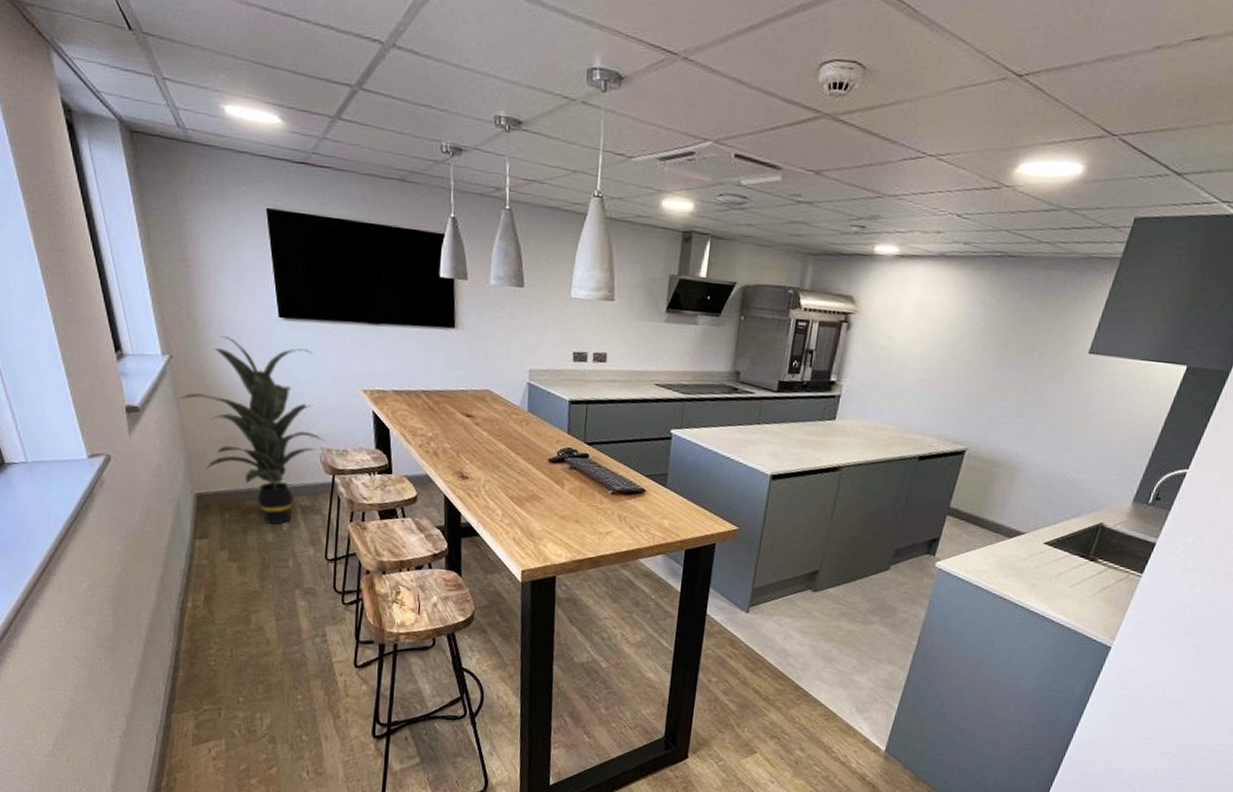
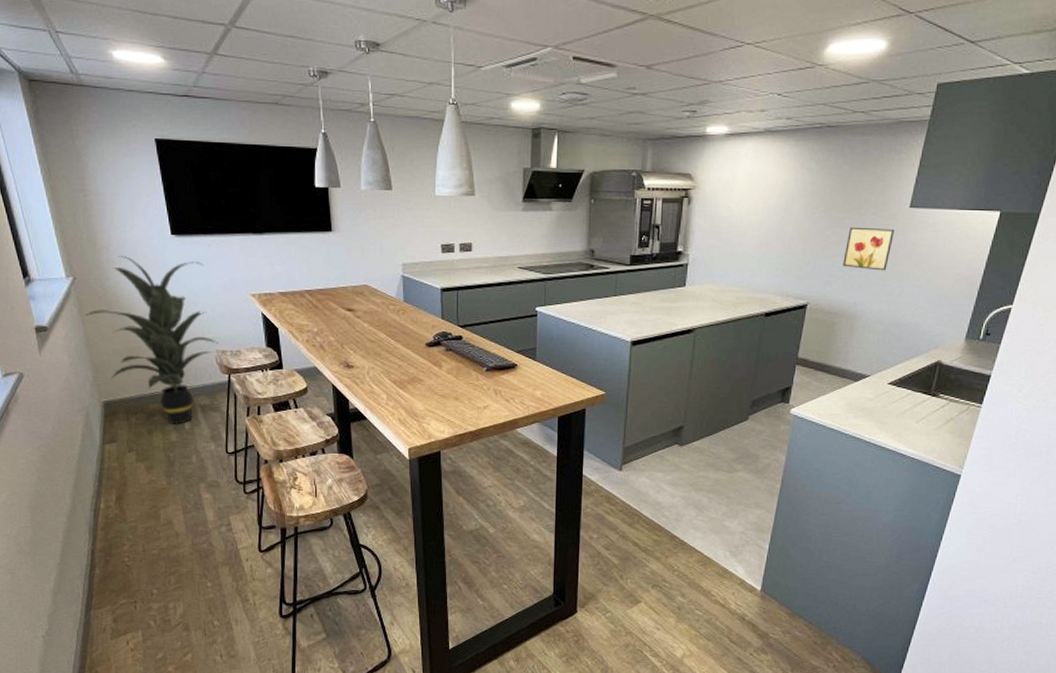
wall art: none [1009,369,1069,421] -> present [843,227,894,271]

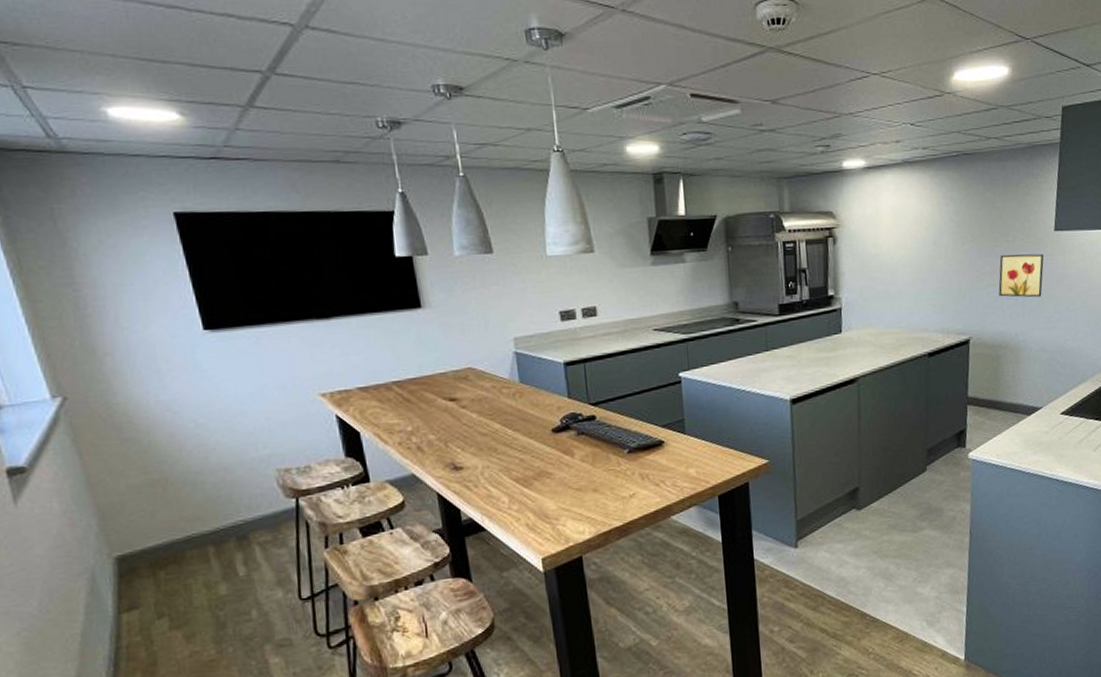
indoor plant: present [84,256,219,424] -> none [80,360,280,573]

